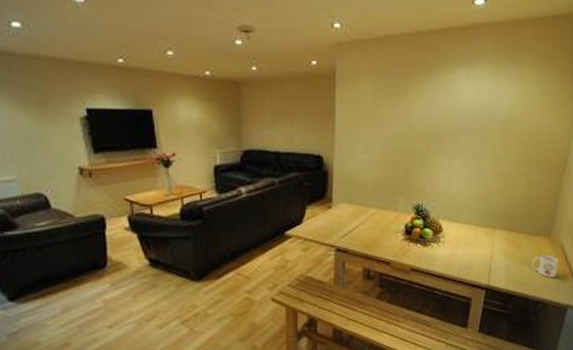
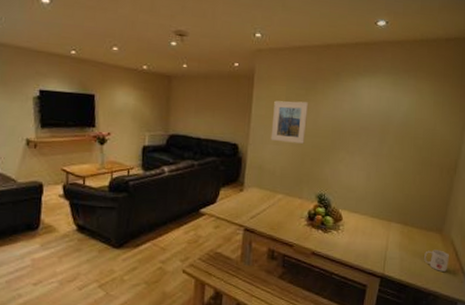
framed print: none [359,101,399,150] -> present [270,100,308,144]

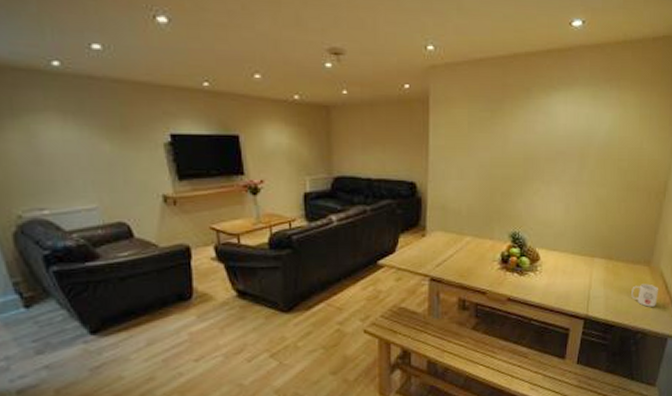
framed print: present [270,100,308,144] -> none [453,126,495,176]

